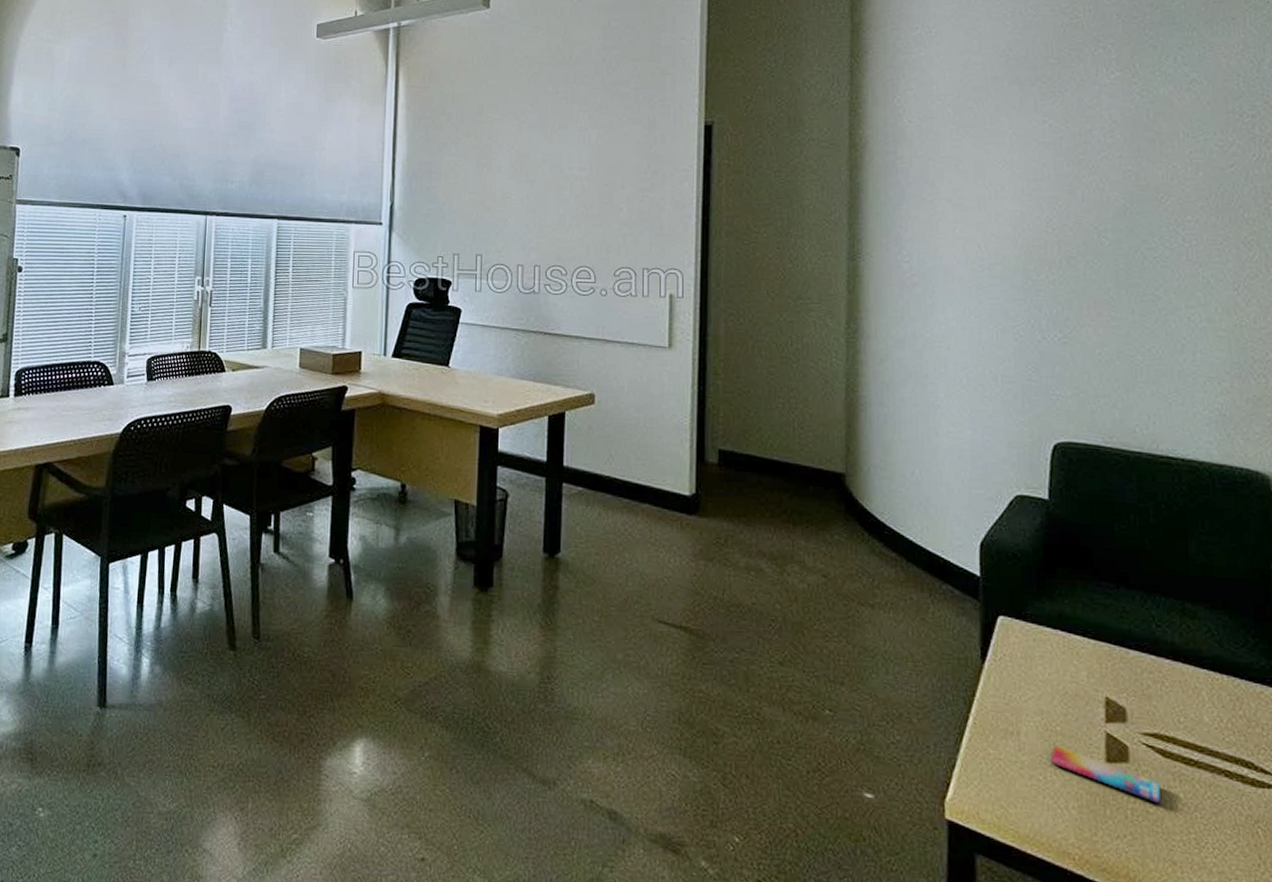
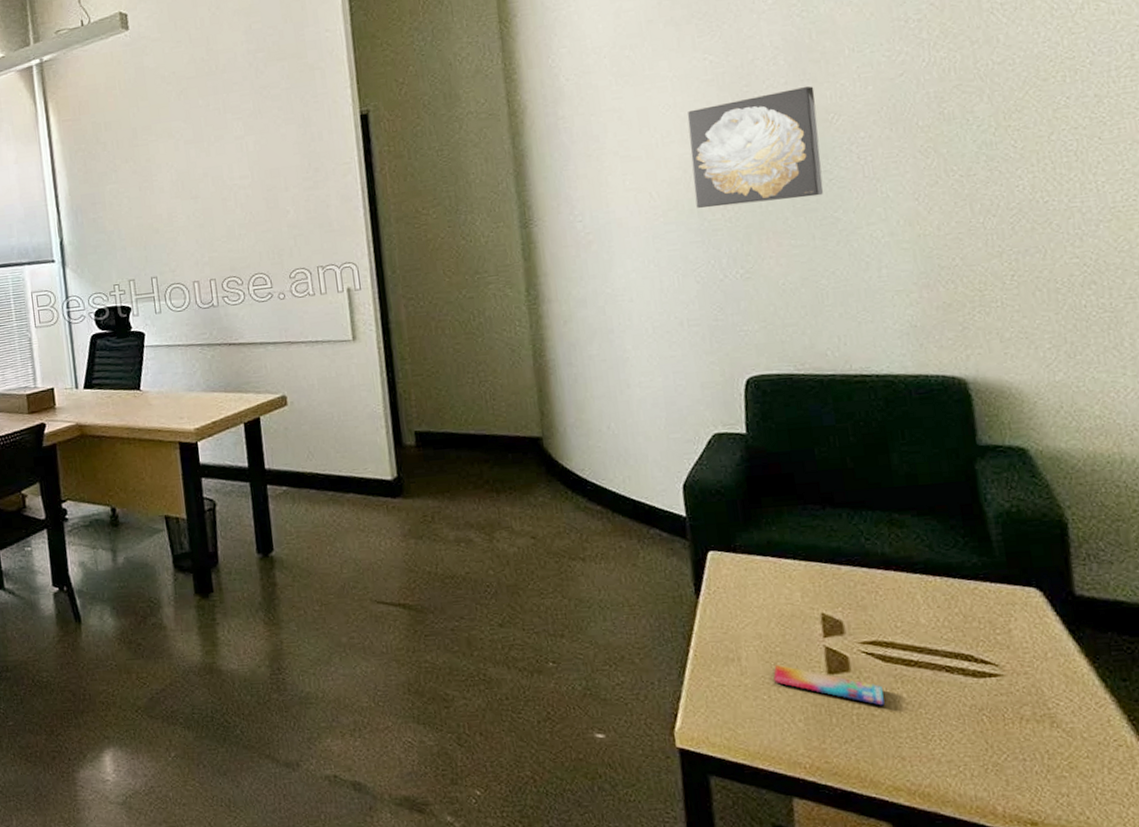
wall art: none [1021,163,1147,272] -> present [687,86,824,208]

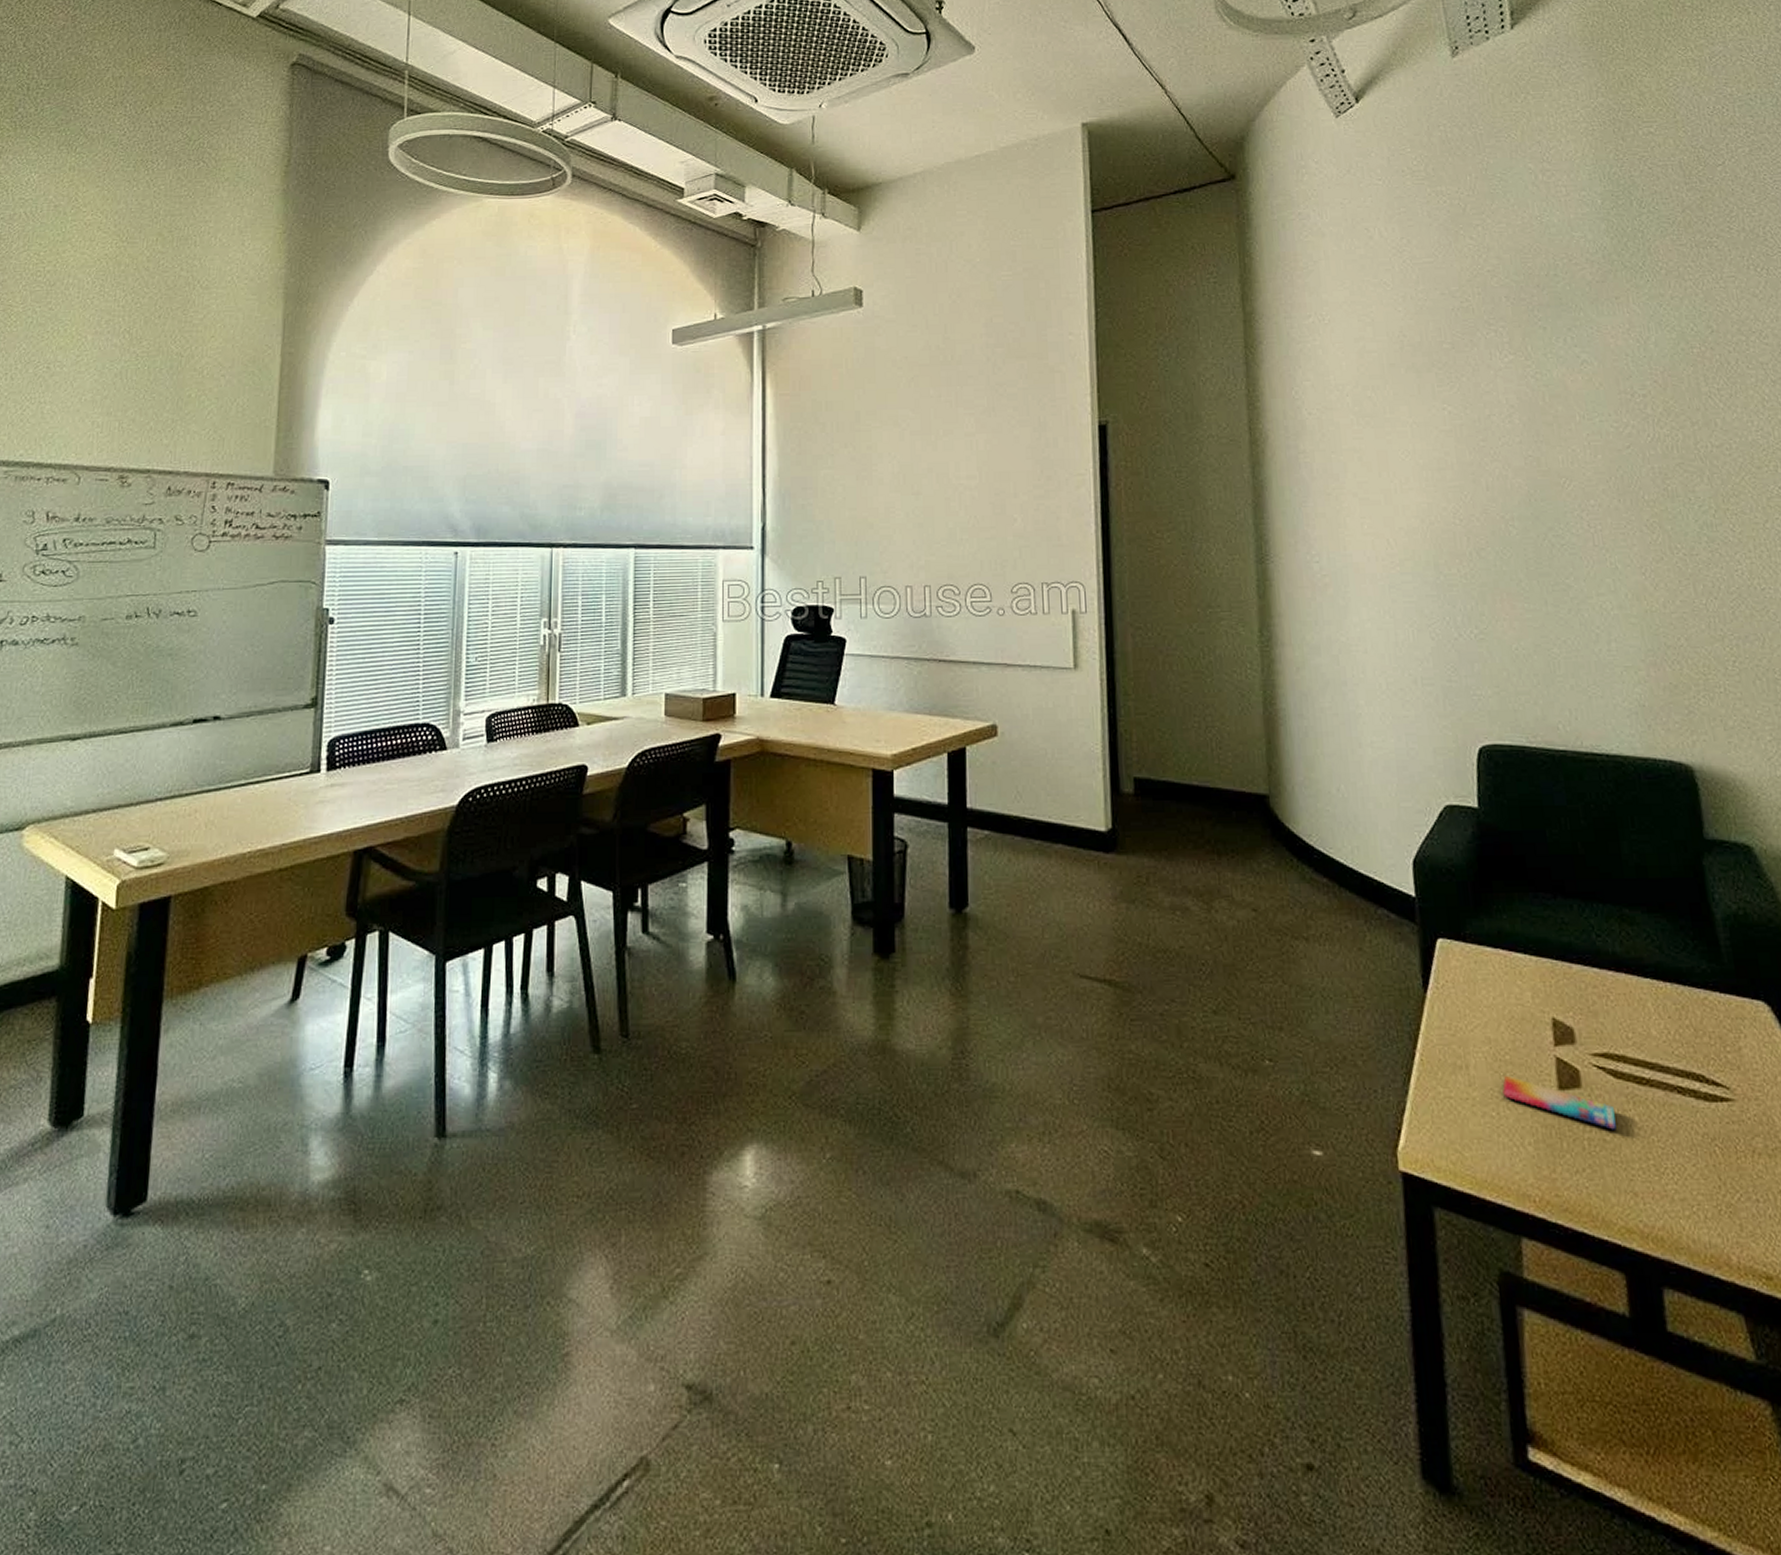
wall art: present [687,86,824,208] -> none [1426,448,1556,561]

